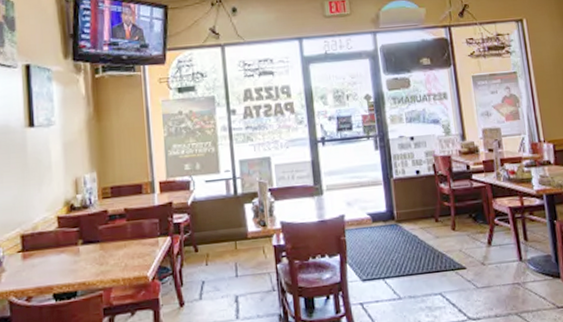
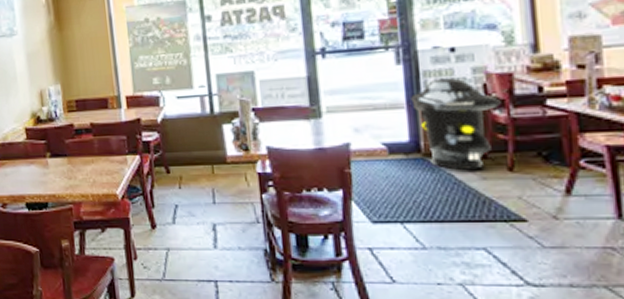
trash can: none [386,160,445,232] -> present [411,78,501,170]

